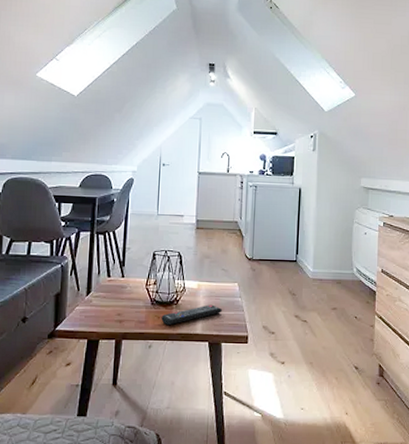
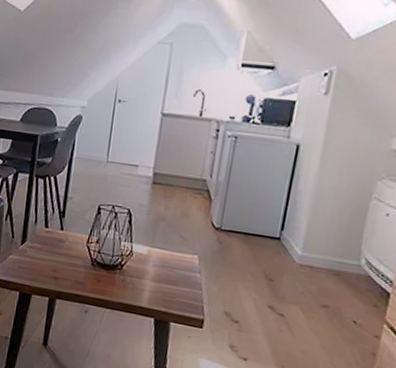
remote control: present [161,304,222,326] -> none [101,275,175,292]

